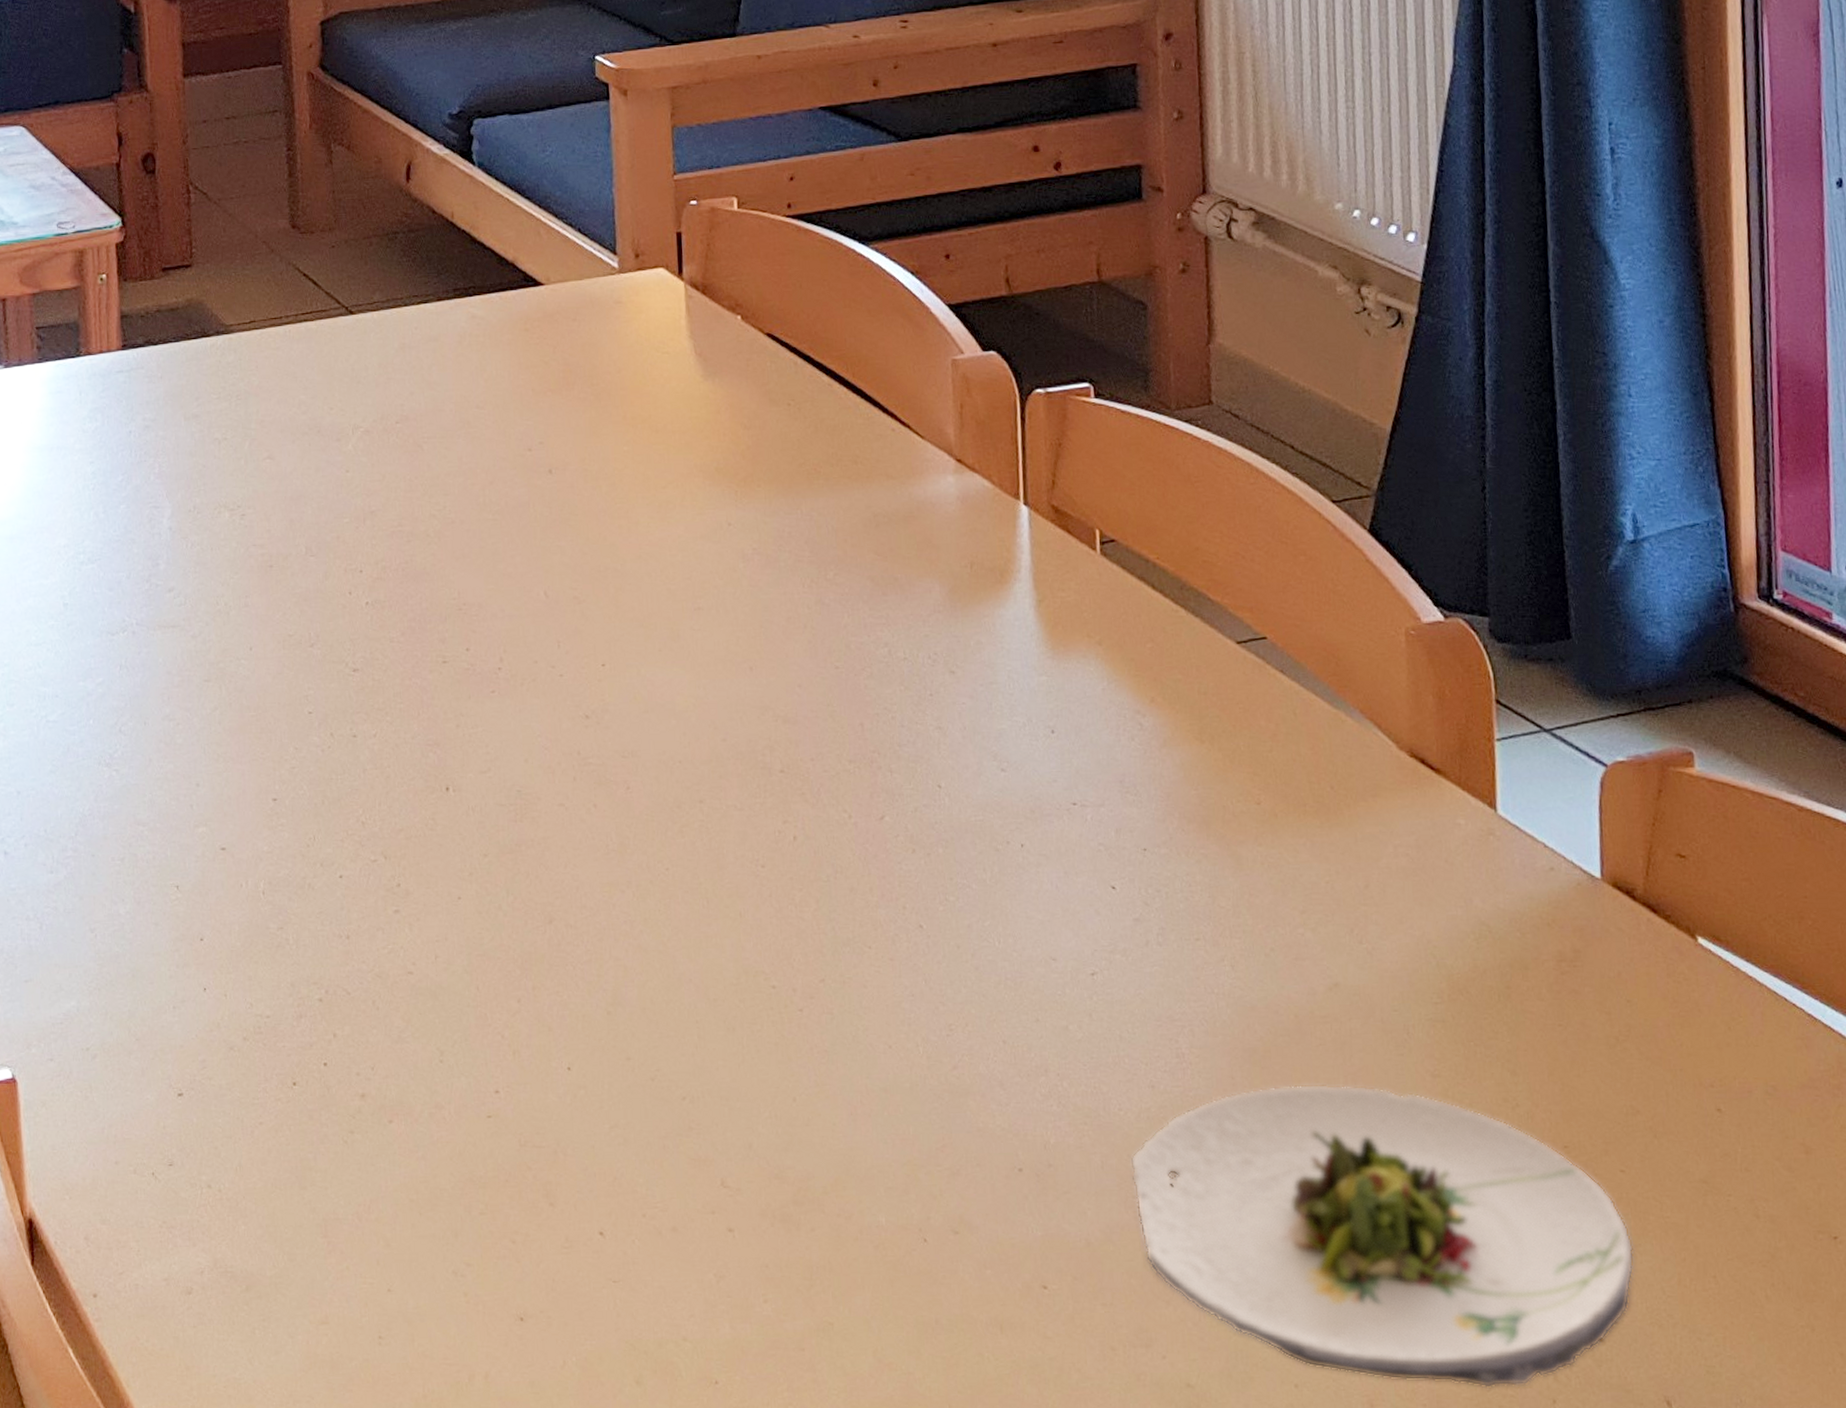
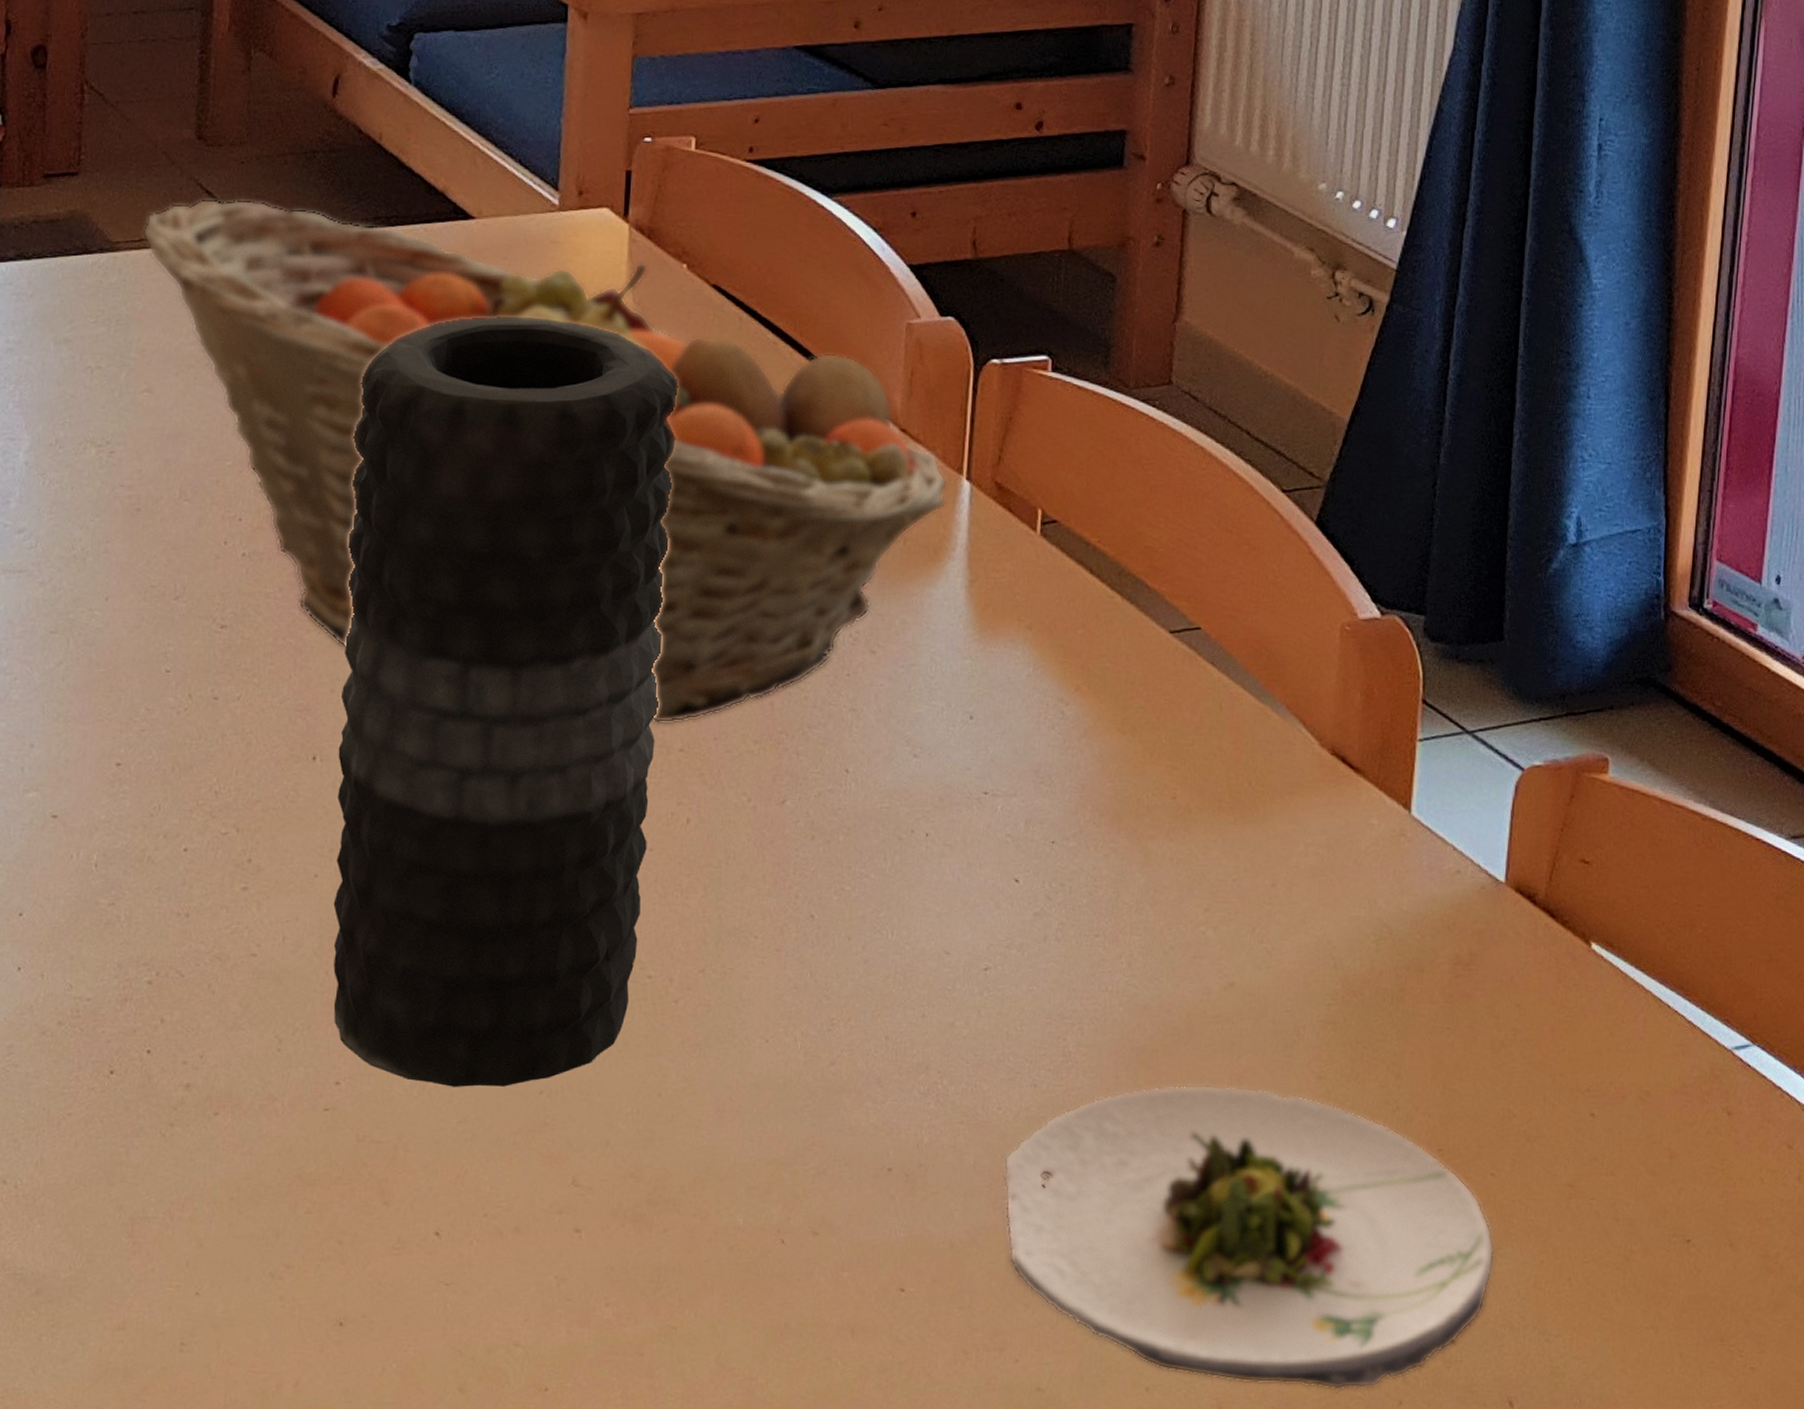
fruit basket: none [251,280,1007,747] -> present [142,199,948,724]
vase: none [454,372,760,1094] -> present [333,316,679,1087]

